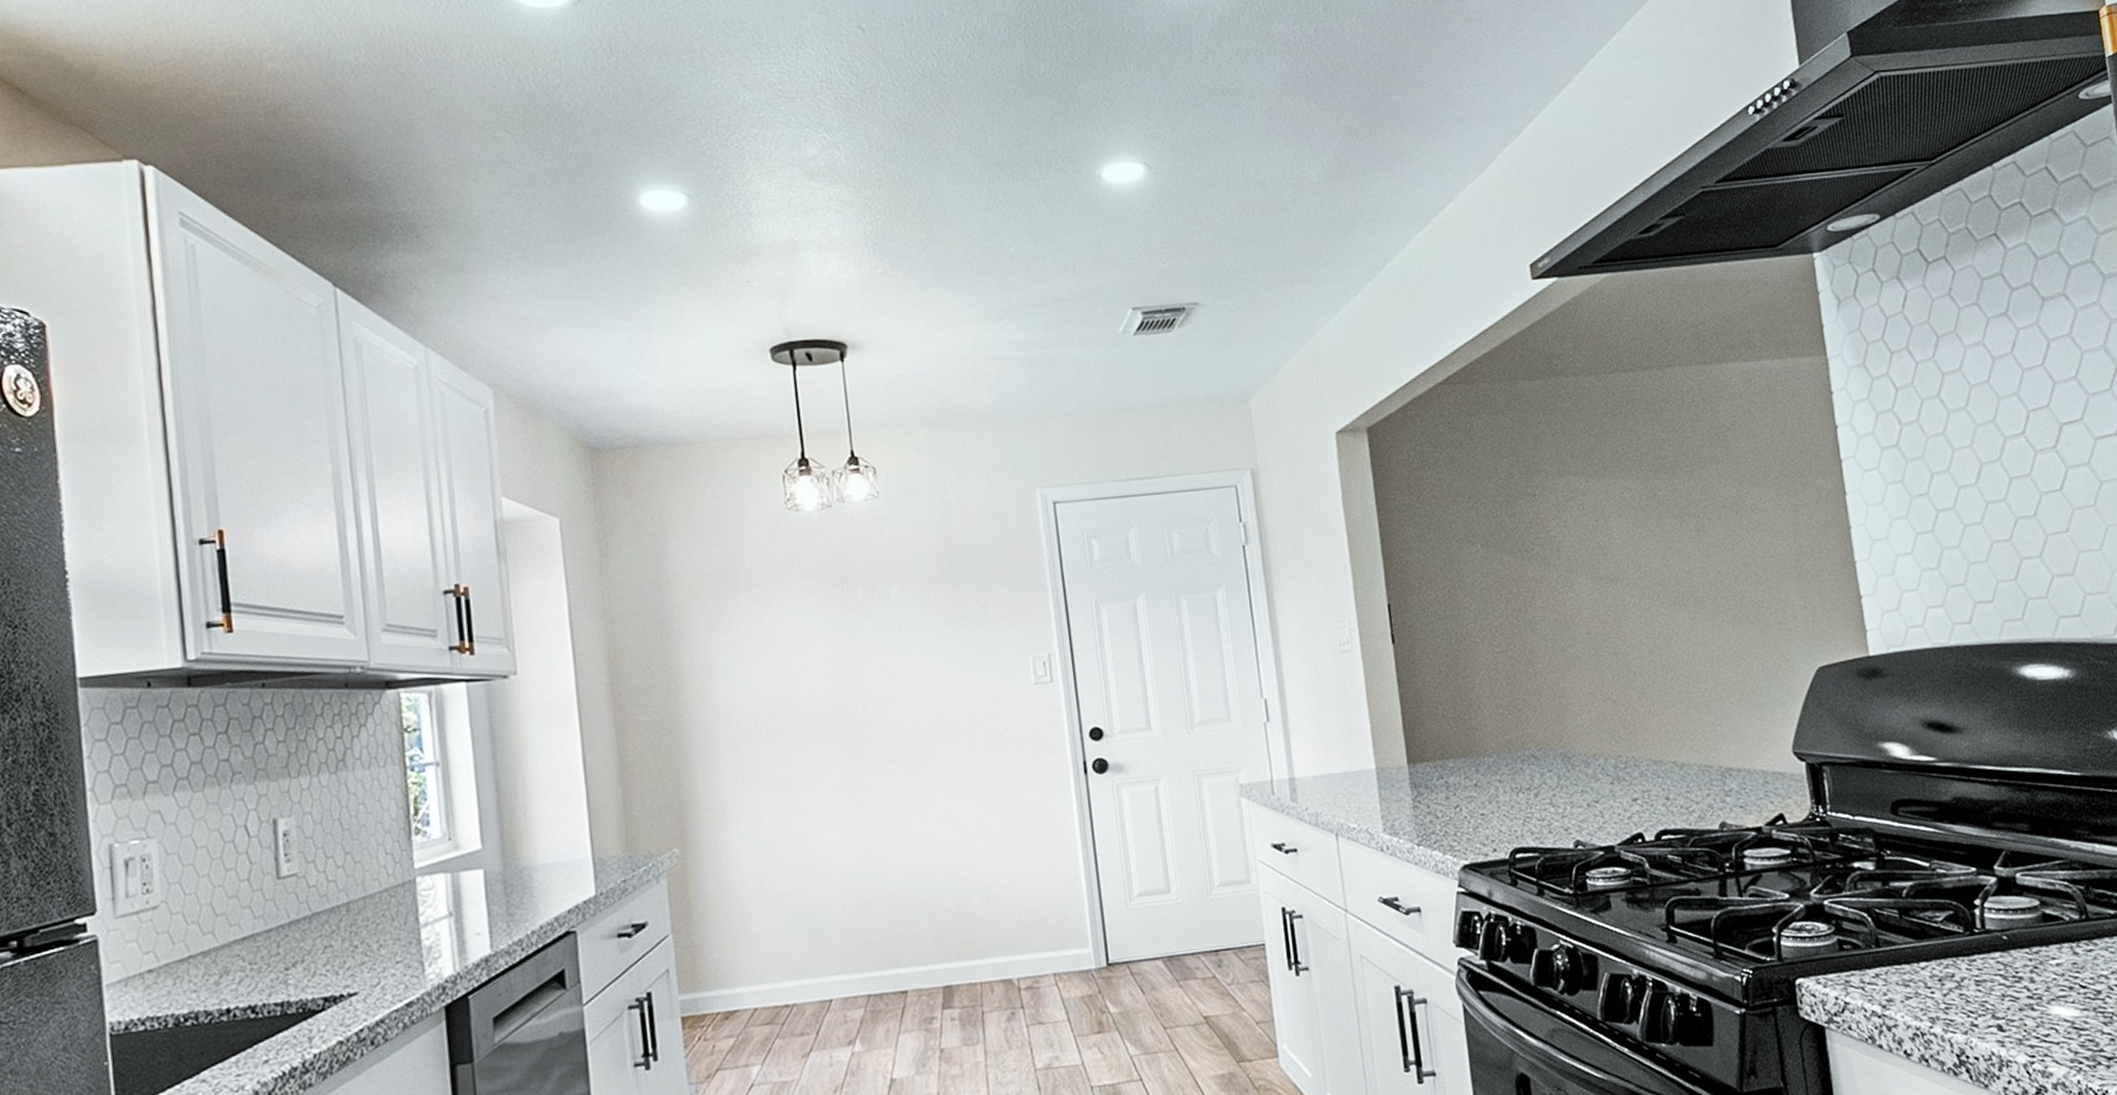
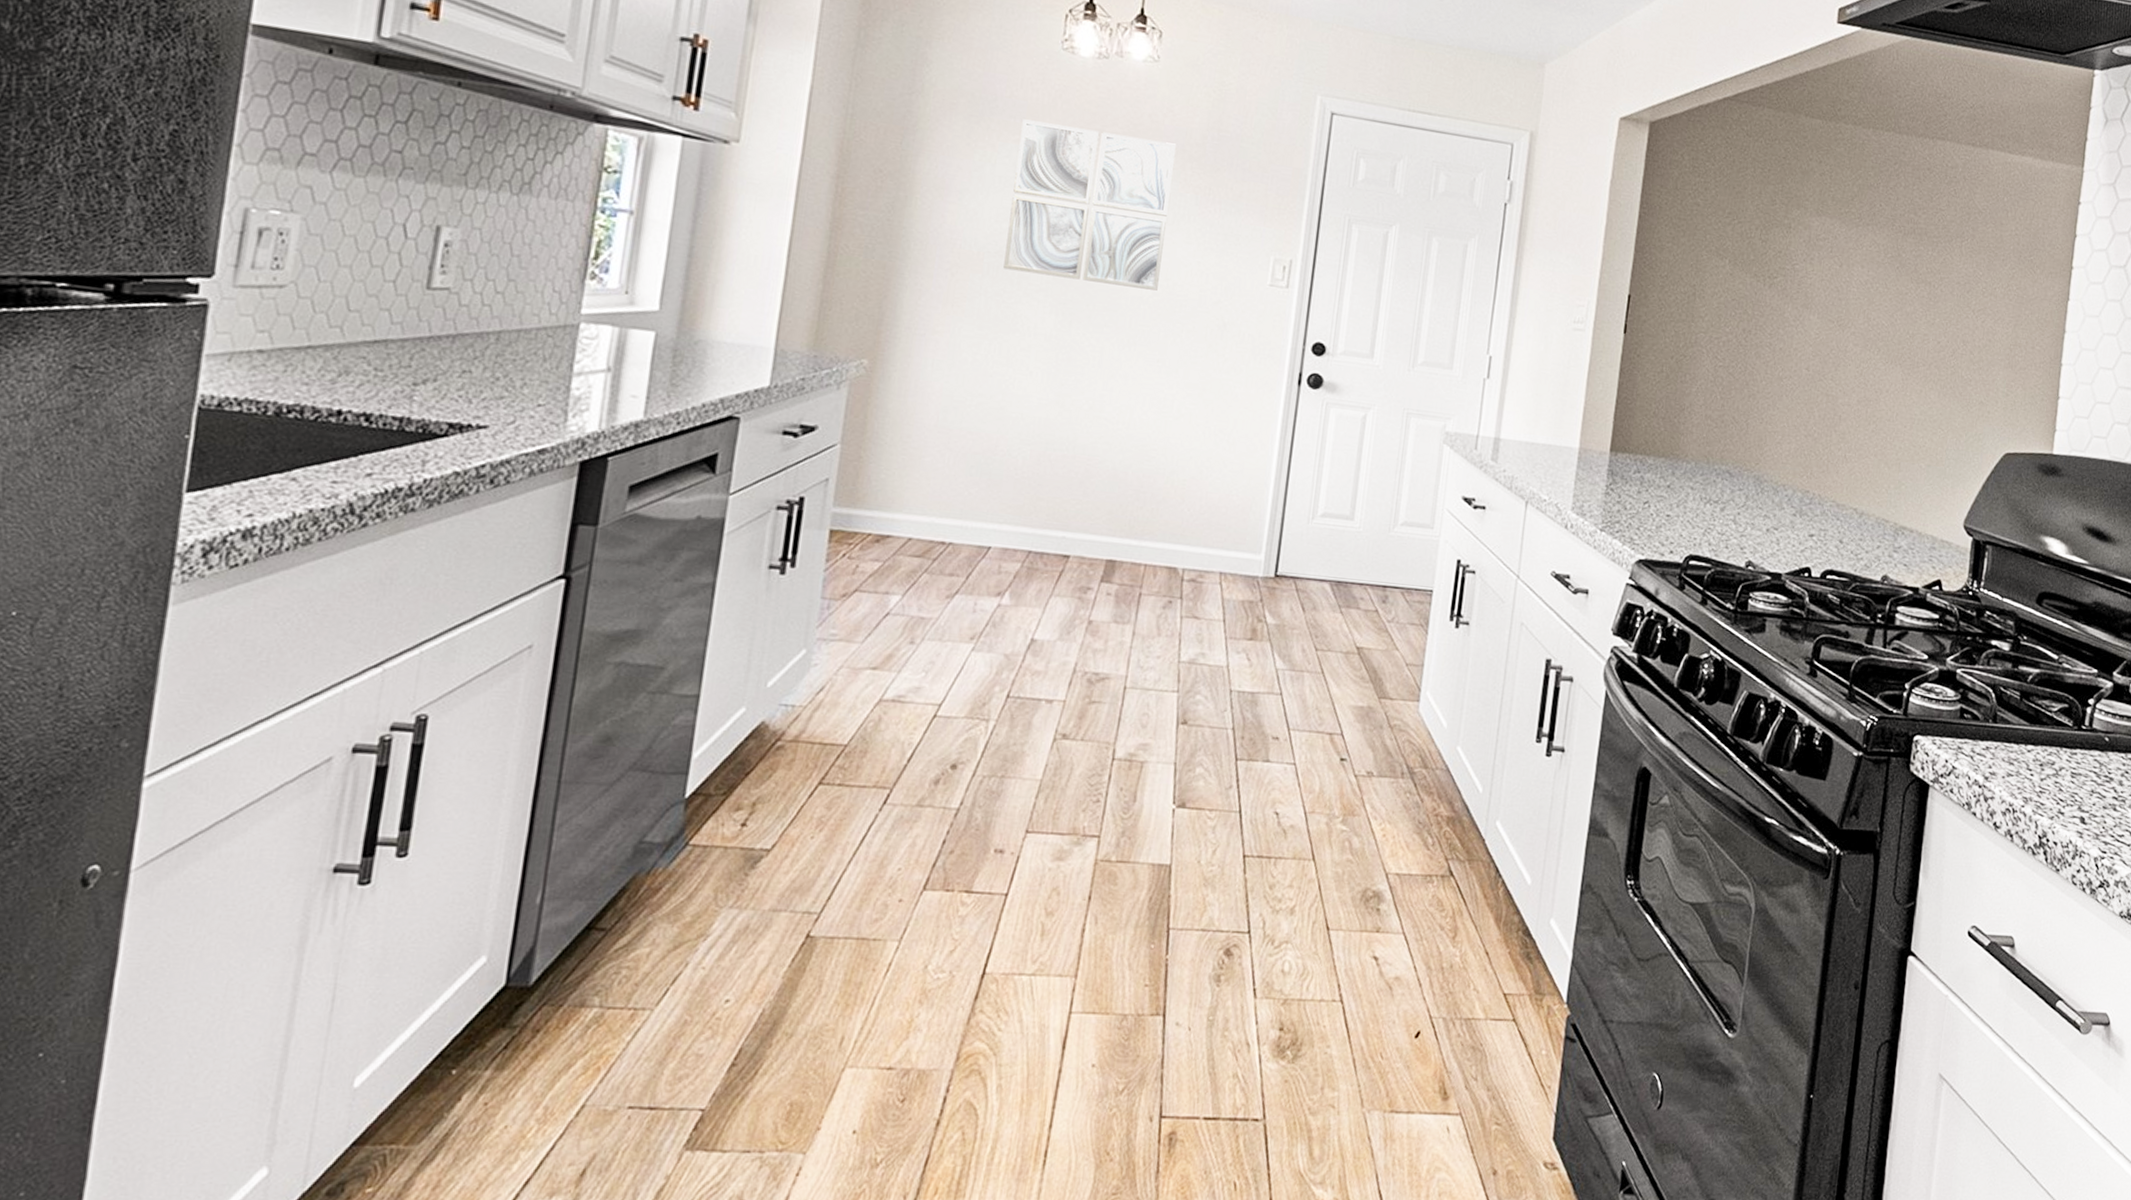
wall art: none [766,571,929,732] -> present [1003,119,1176,291]

